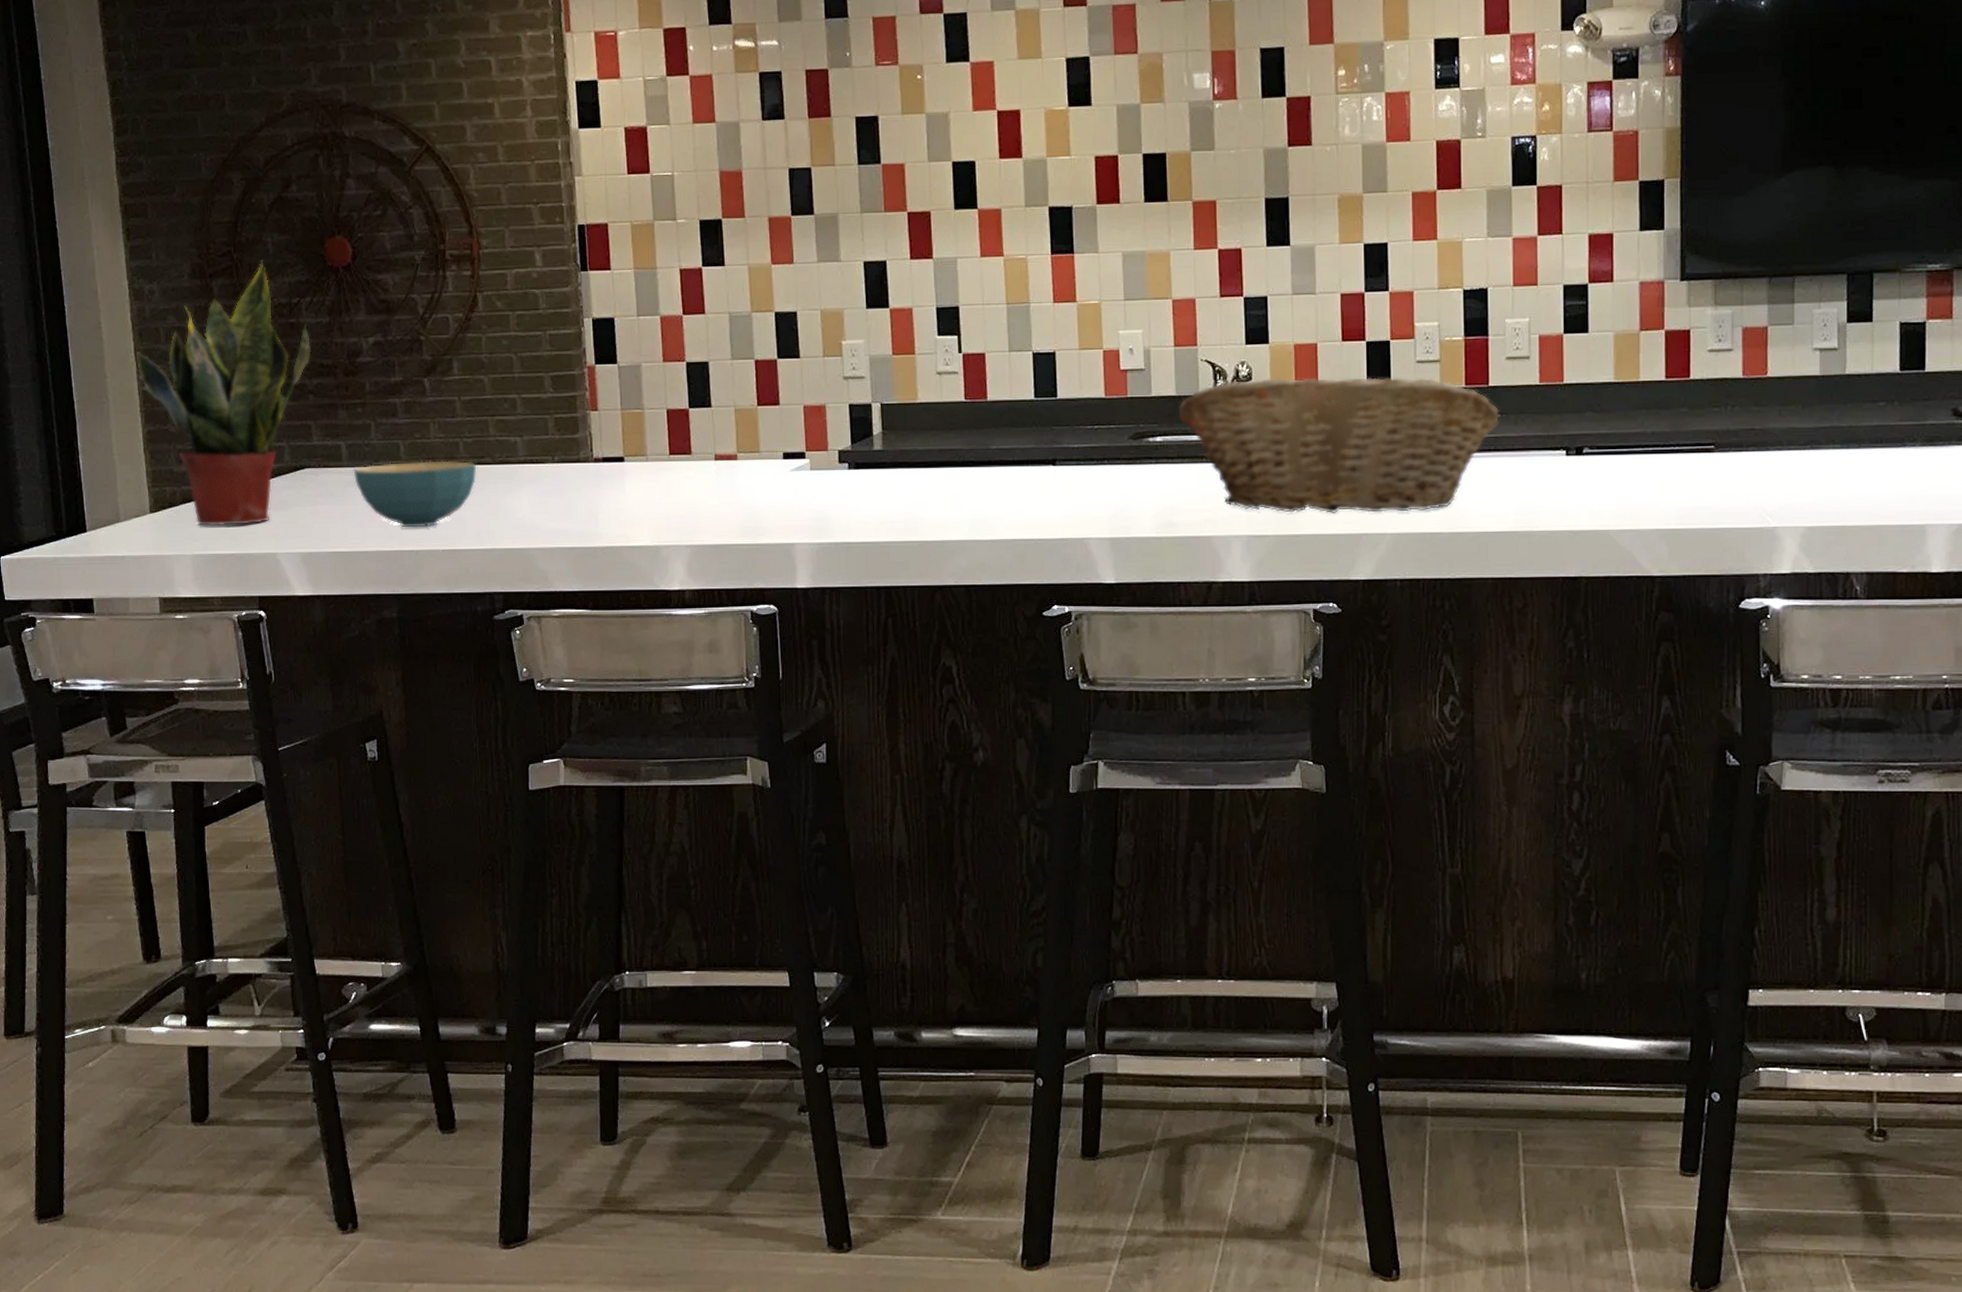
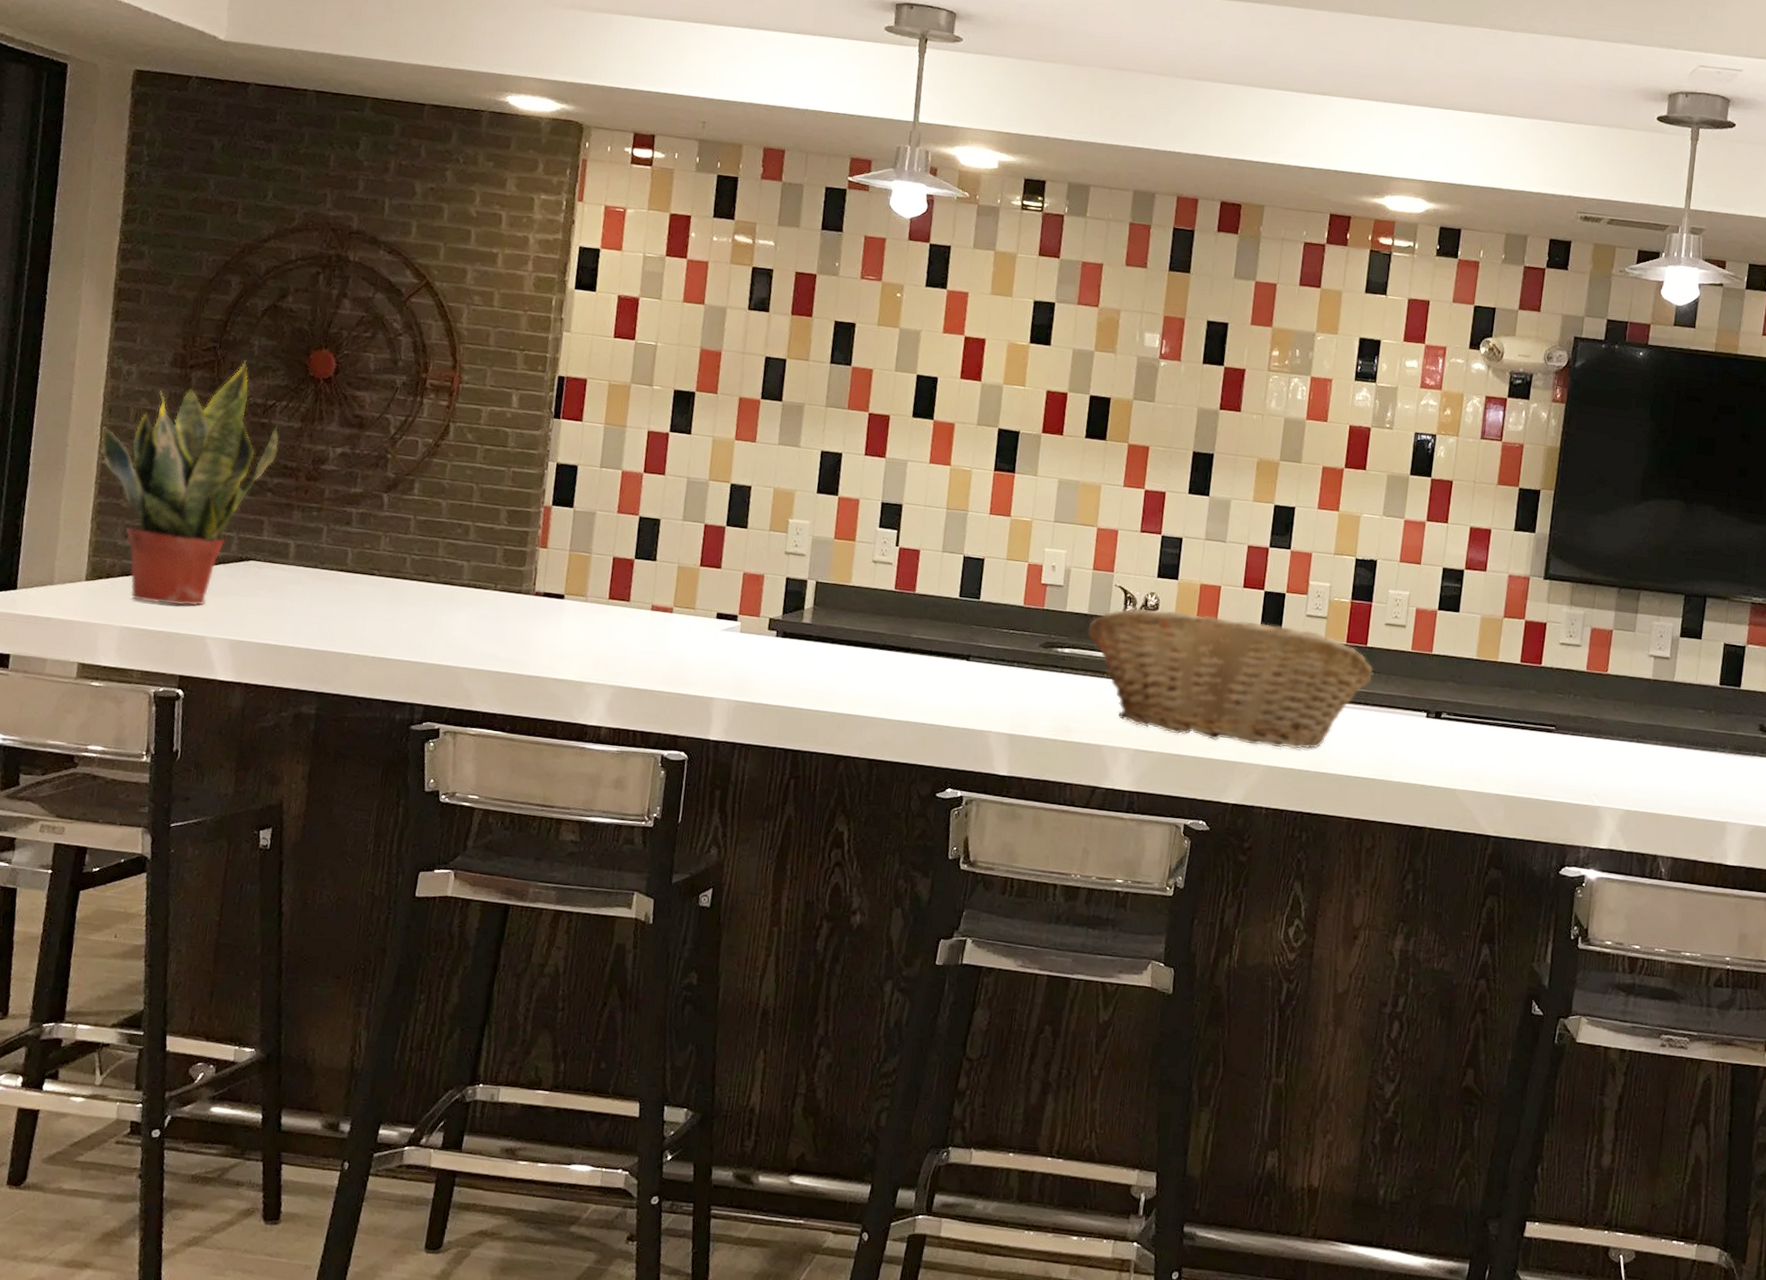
cereal bowl: present [353,460,477,528] -> none [297,566,420,633]

